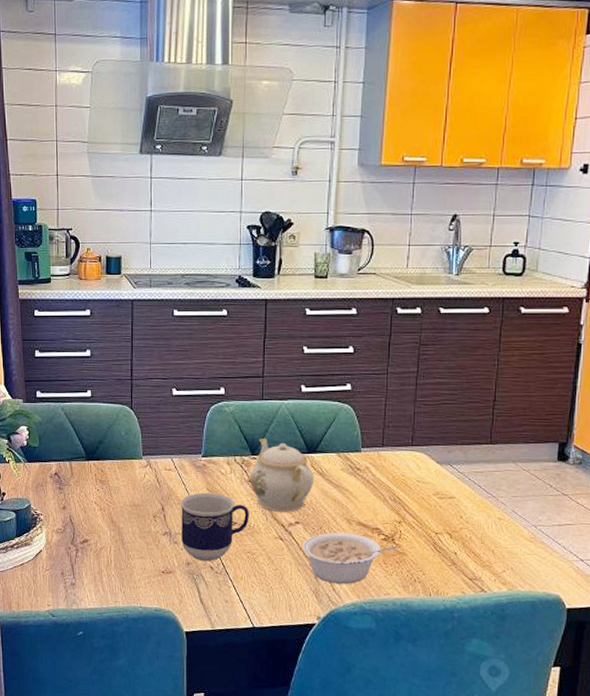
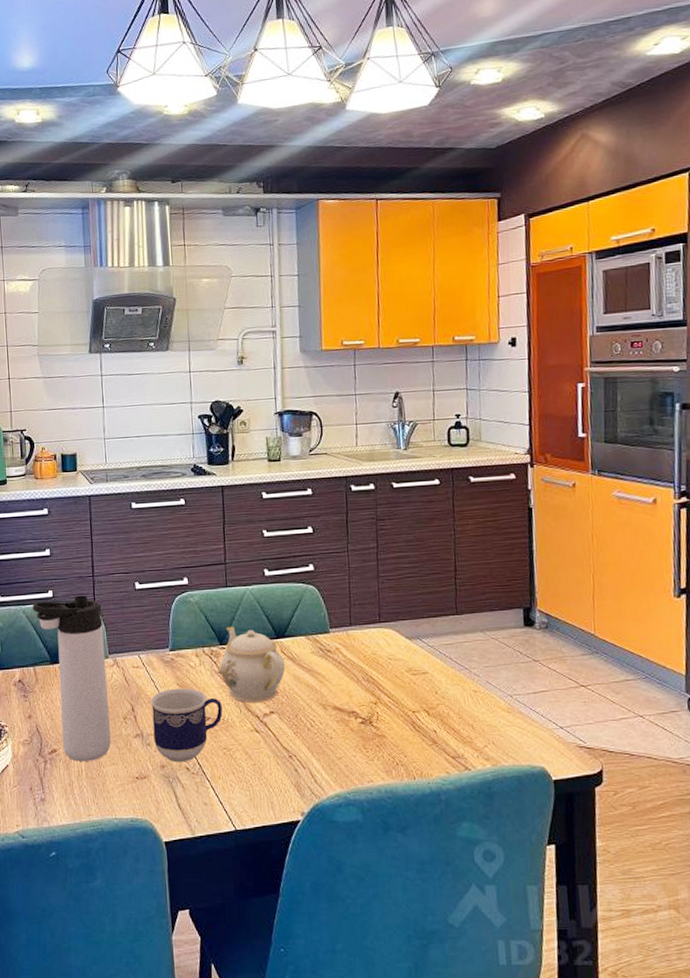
thermos bottle: none [71,397,140,553] -> present [33,595,111,761]
legume: present [302,532,398,584] -> none [279,719,377,775]

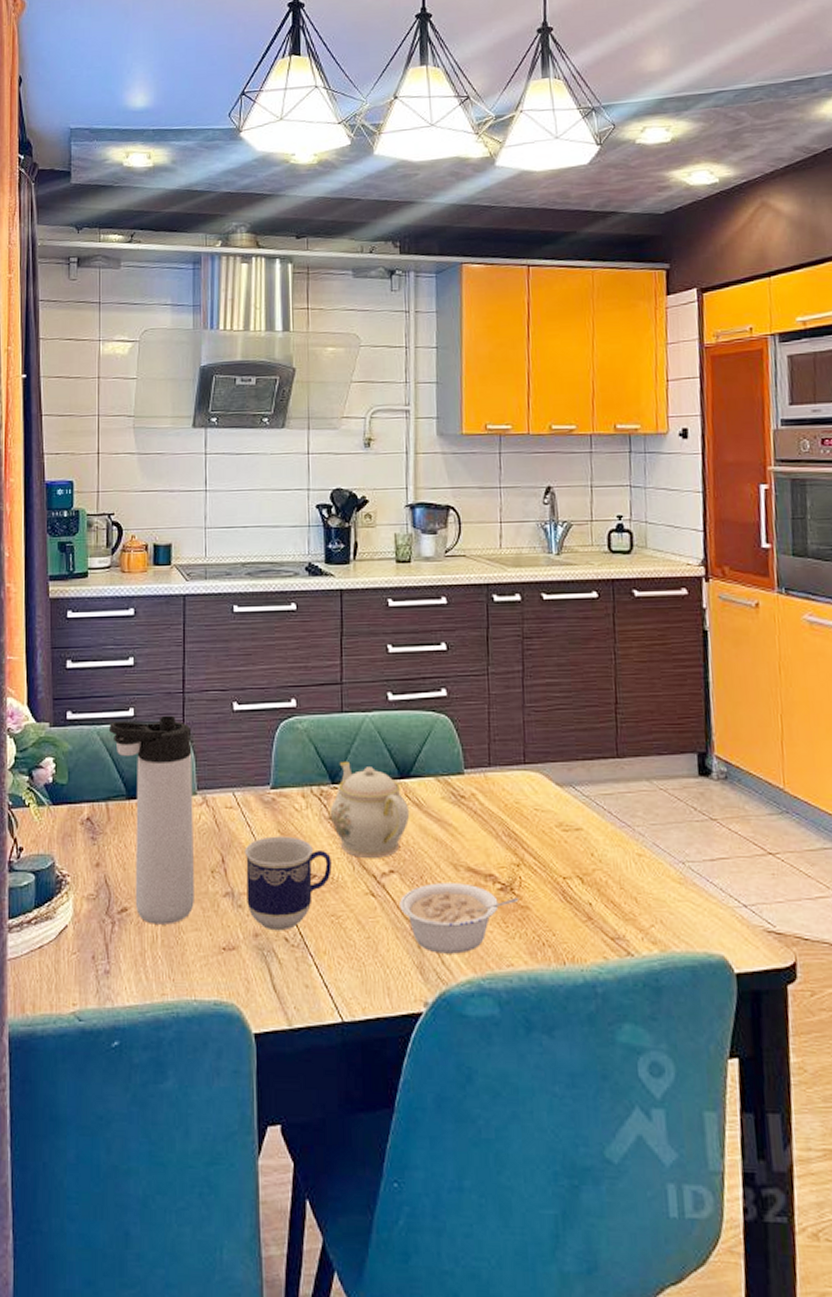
legume: none [279,719,377,775] -> present [400,883,519,954]

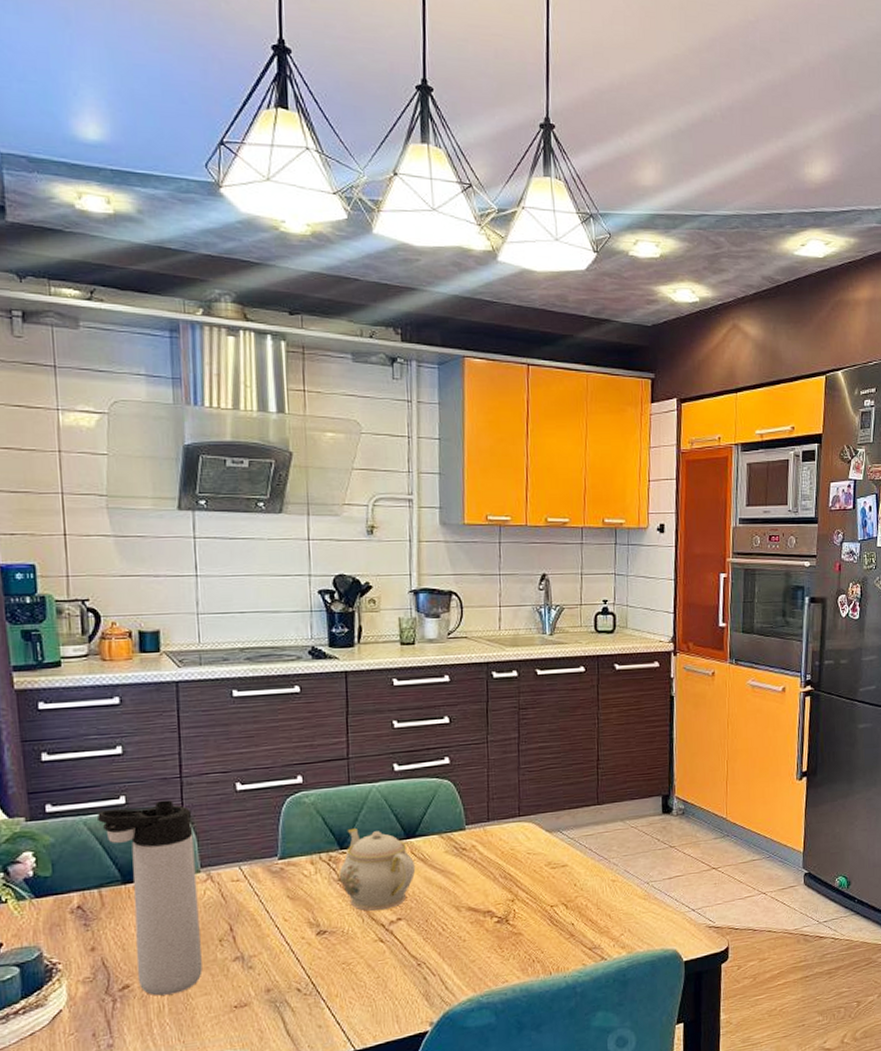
cup: present [244,836,332,931] -> none [253,900,342,985]
legume: present [400,883,519,954] -> none [407,921,513,982]

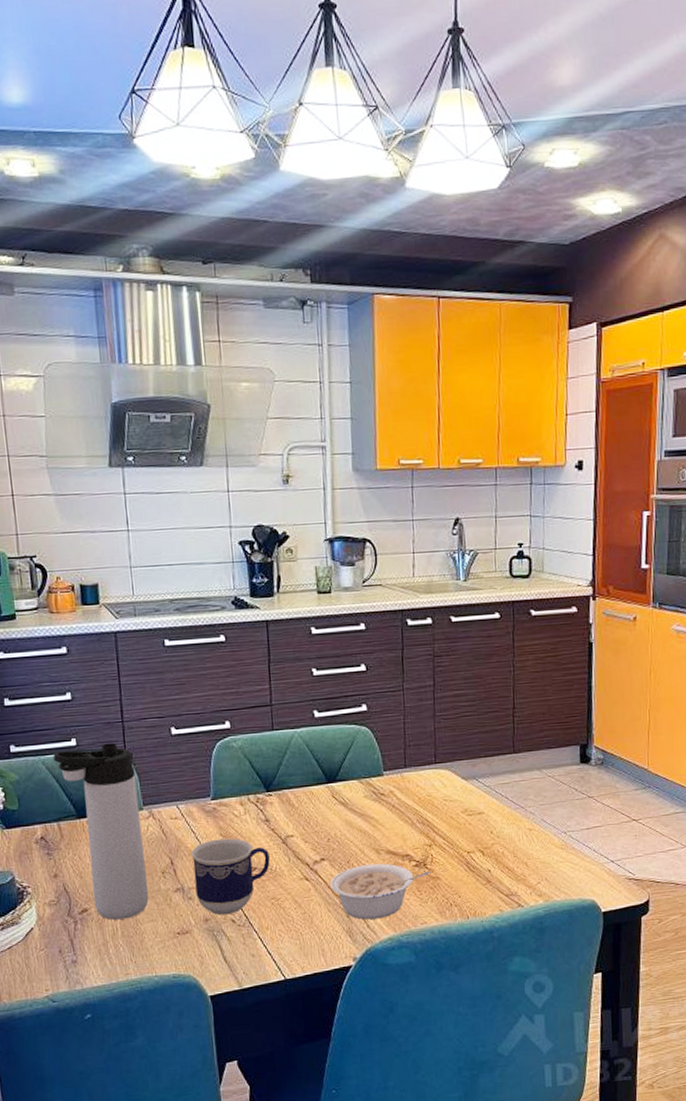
cup: none [253,900,342,985] -> present [191,838,270,915]
teapot: present [339,829,416,911] -> none [266,772,337,851]
legume: none [407,921,513,982] -> present [330,863,431,920]

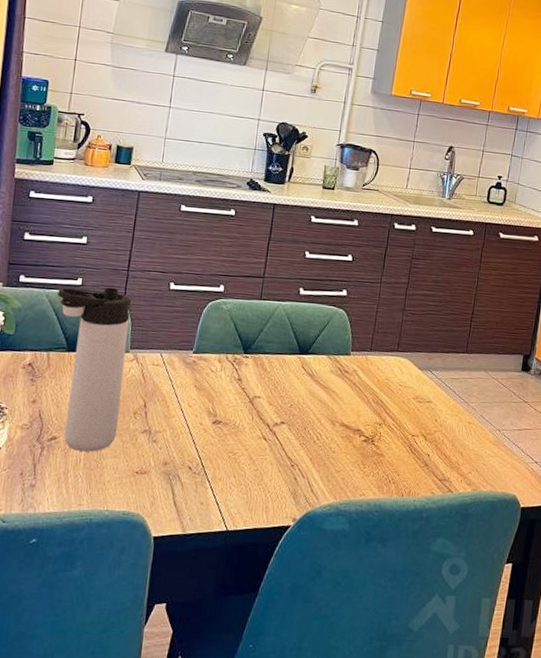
cup: present [191,838,270,915] -> none [161,389,236,462]
legume: present [330,863,431,920] -> none [285,433,377,485]

